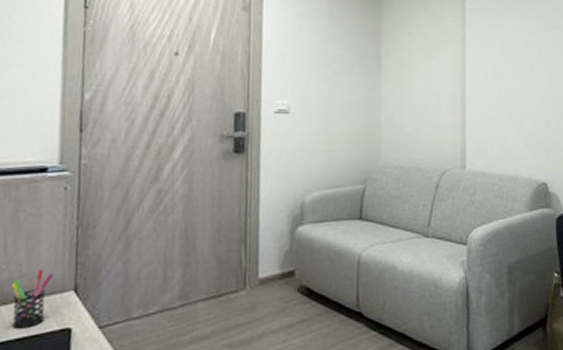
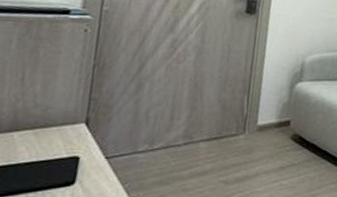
pen holder: present [11,269,53,329] -> none [22,101,67,154]

